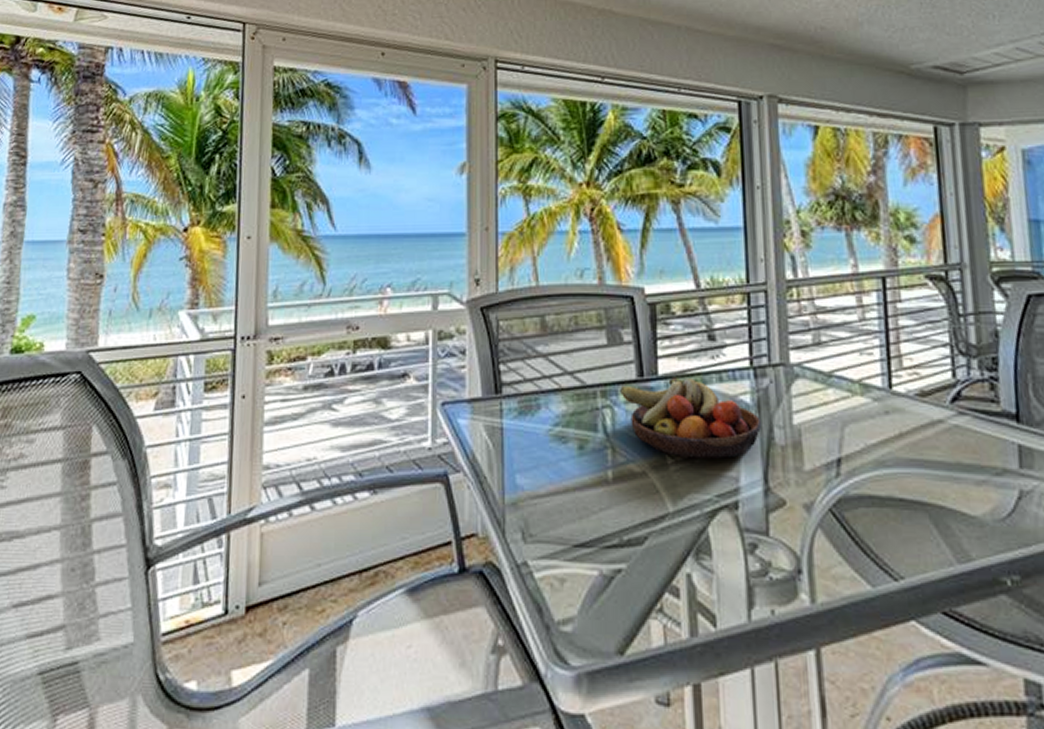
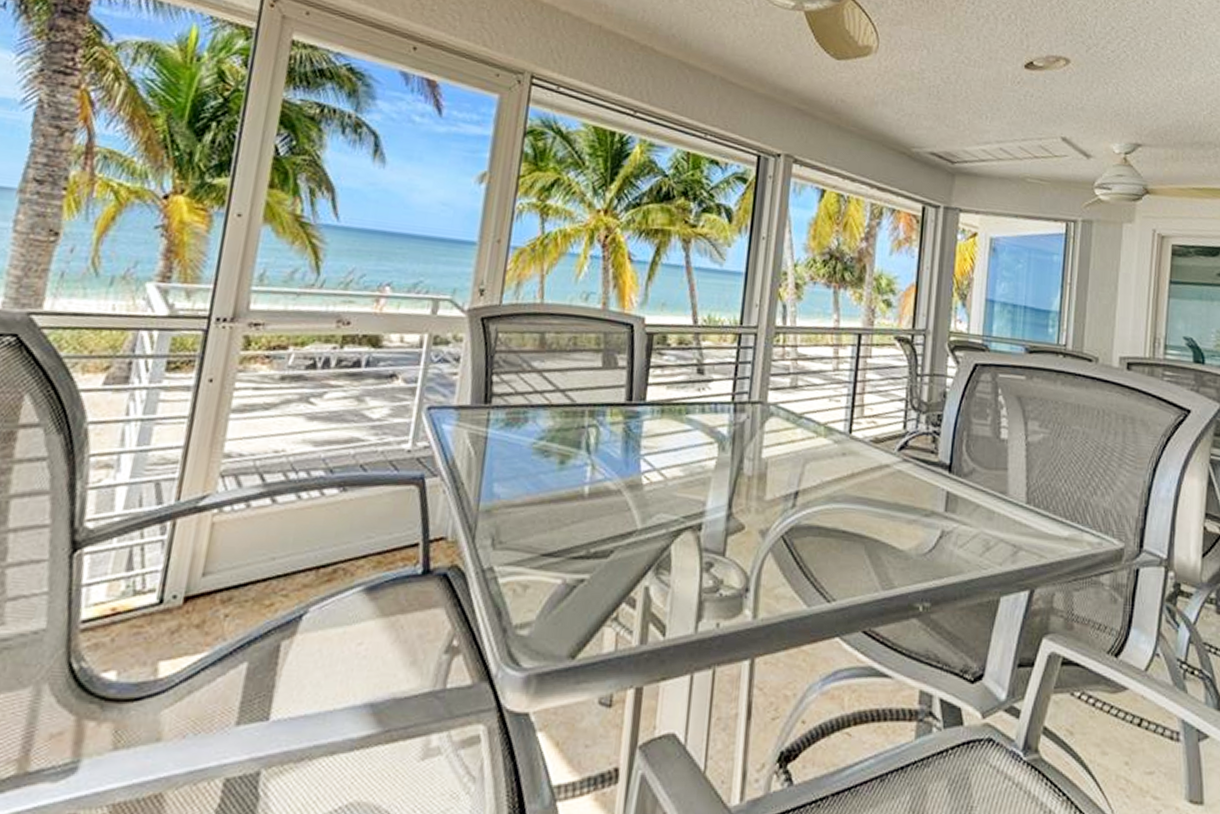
fruit bowl: present [620,377,762,458] -> none [608,404,734,483]

